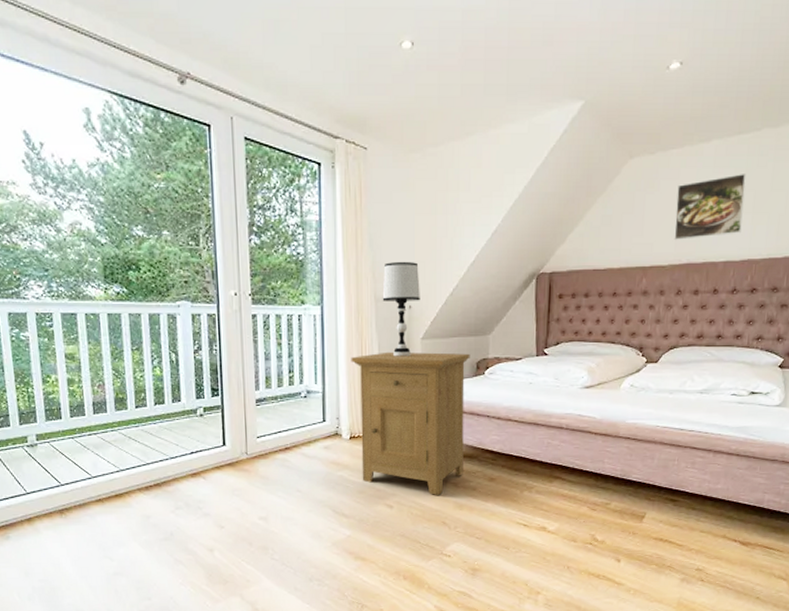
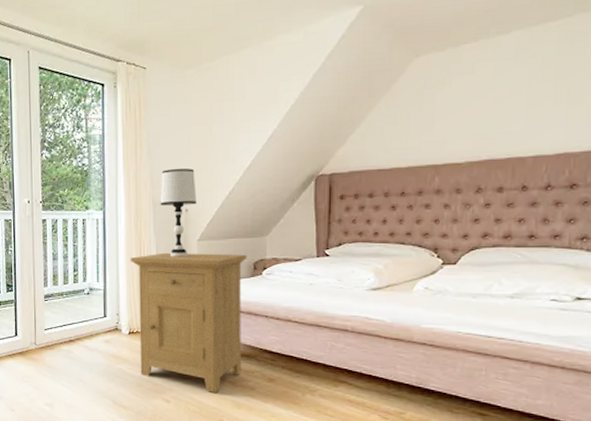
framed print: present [674,172,746,240] -> none [470,61,557,136]

